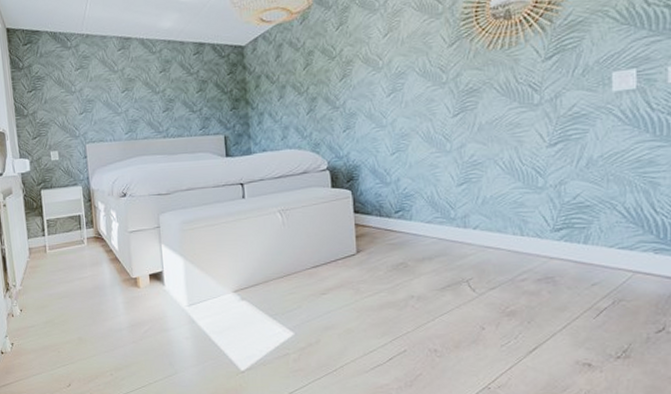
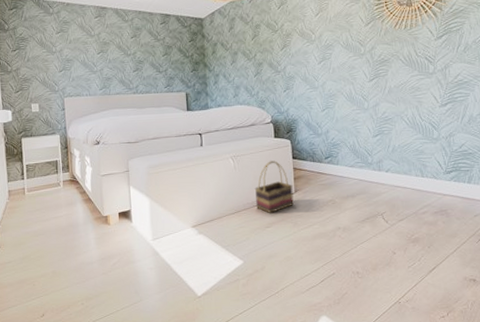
basket: none [307,215,355,277] -> present [254,161,294,213]

